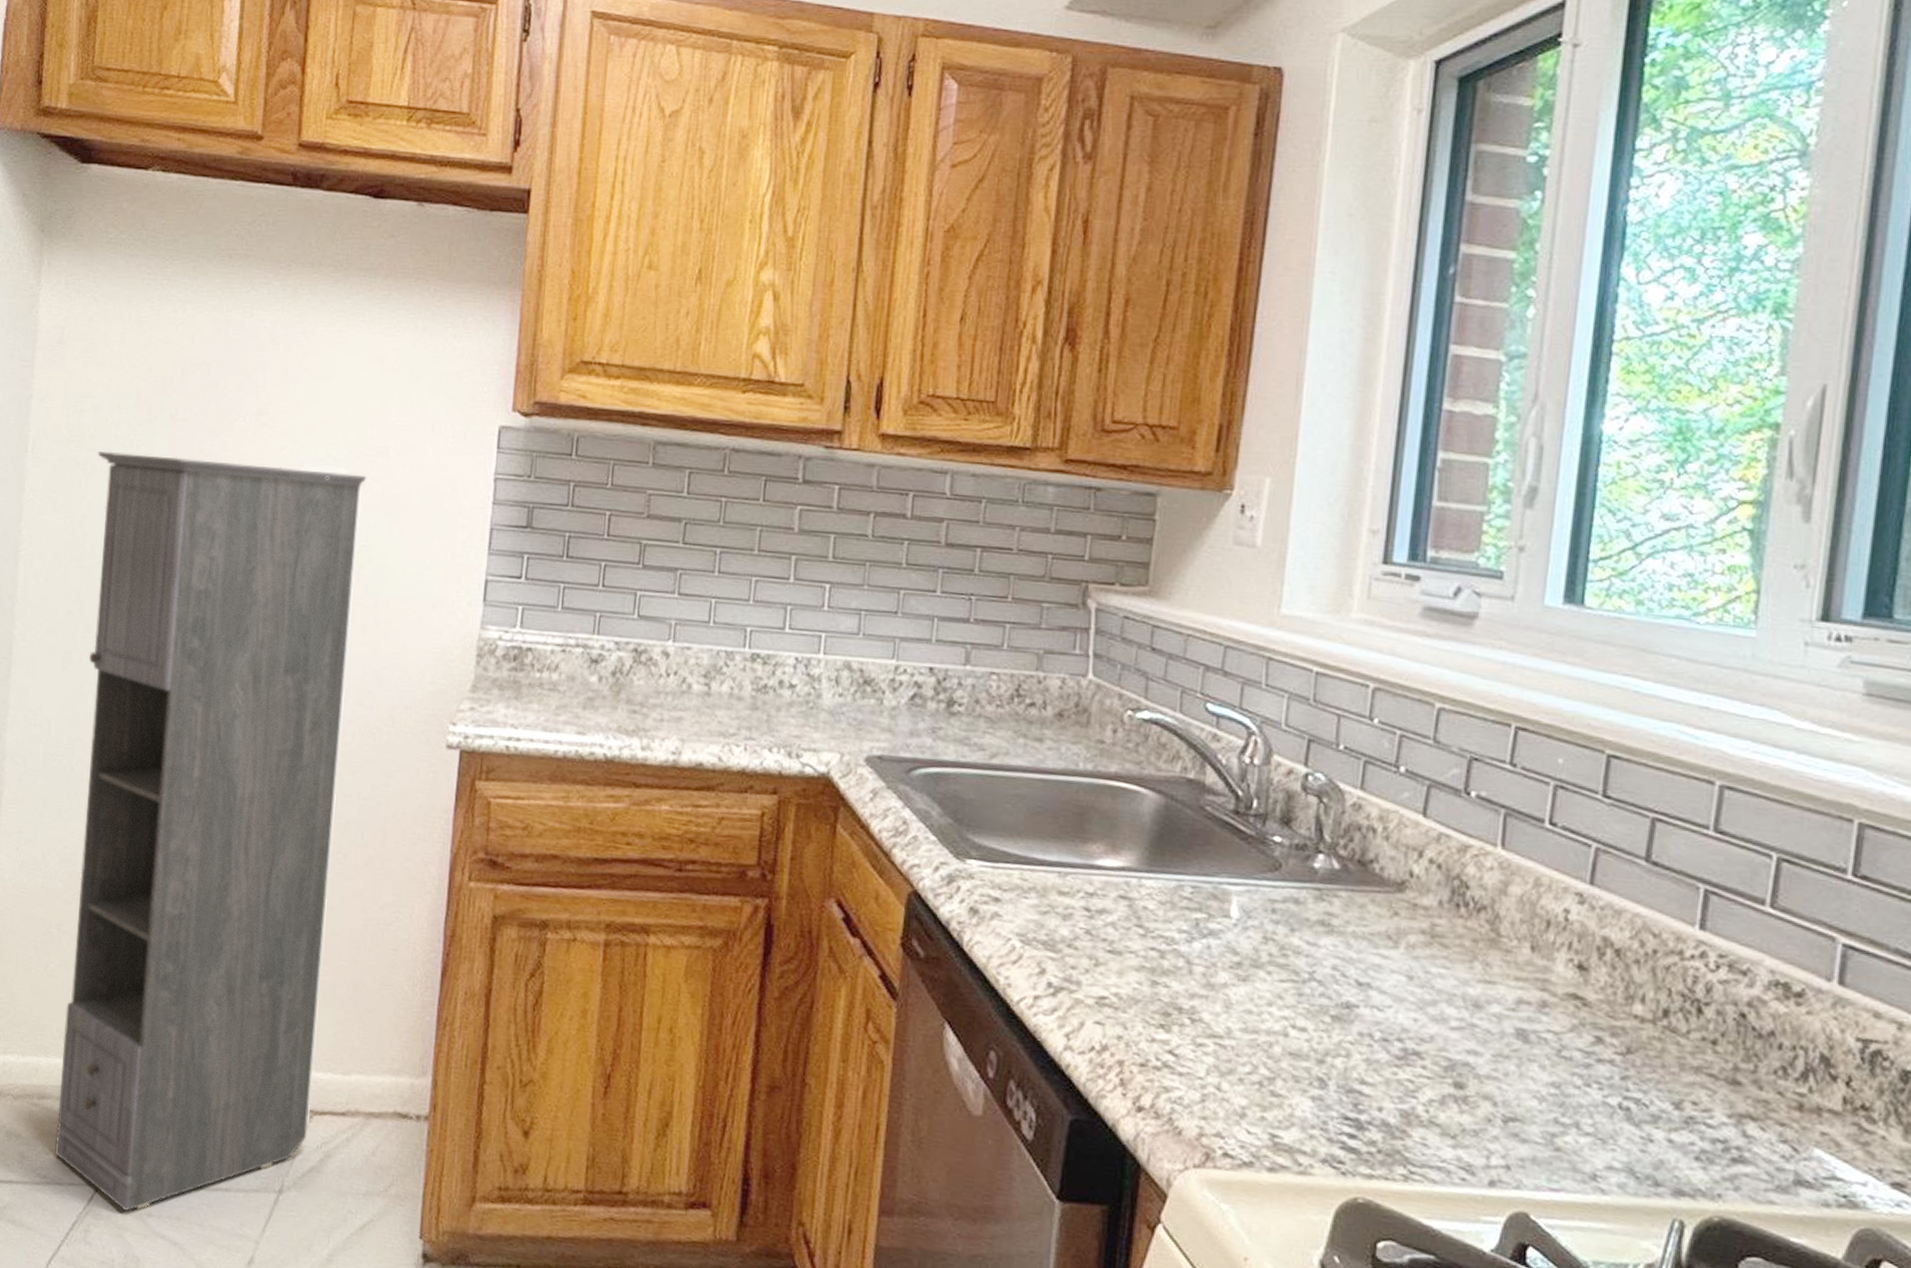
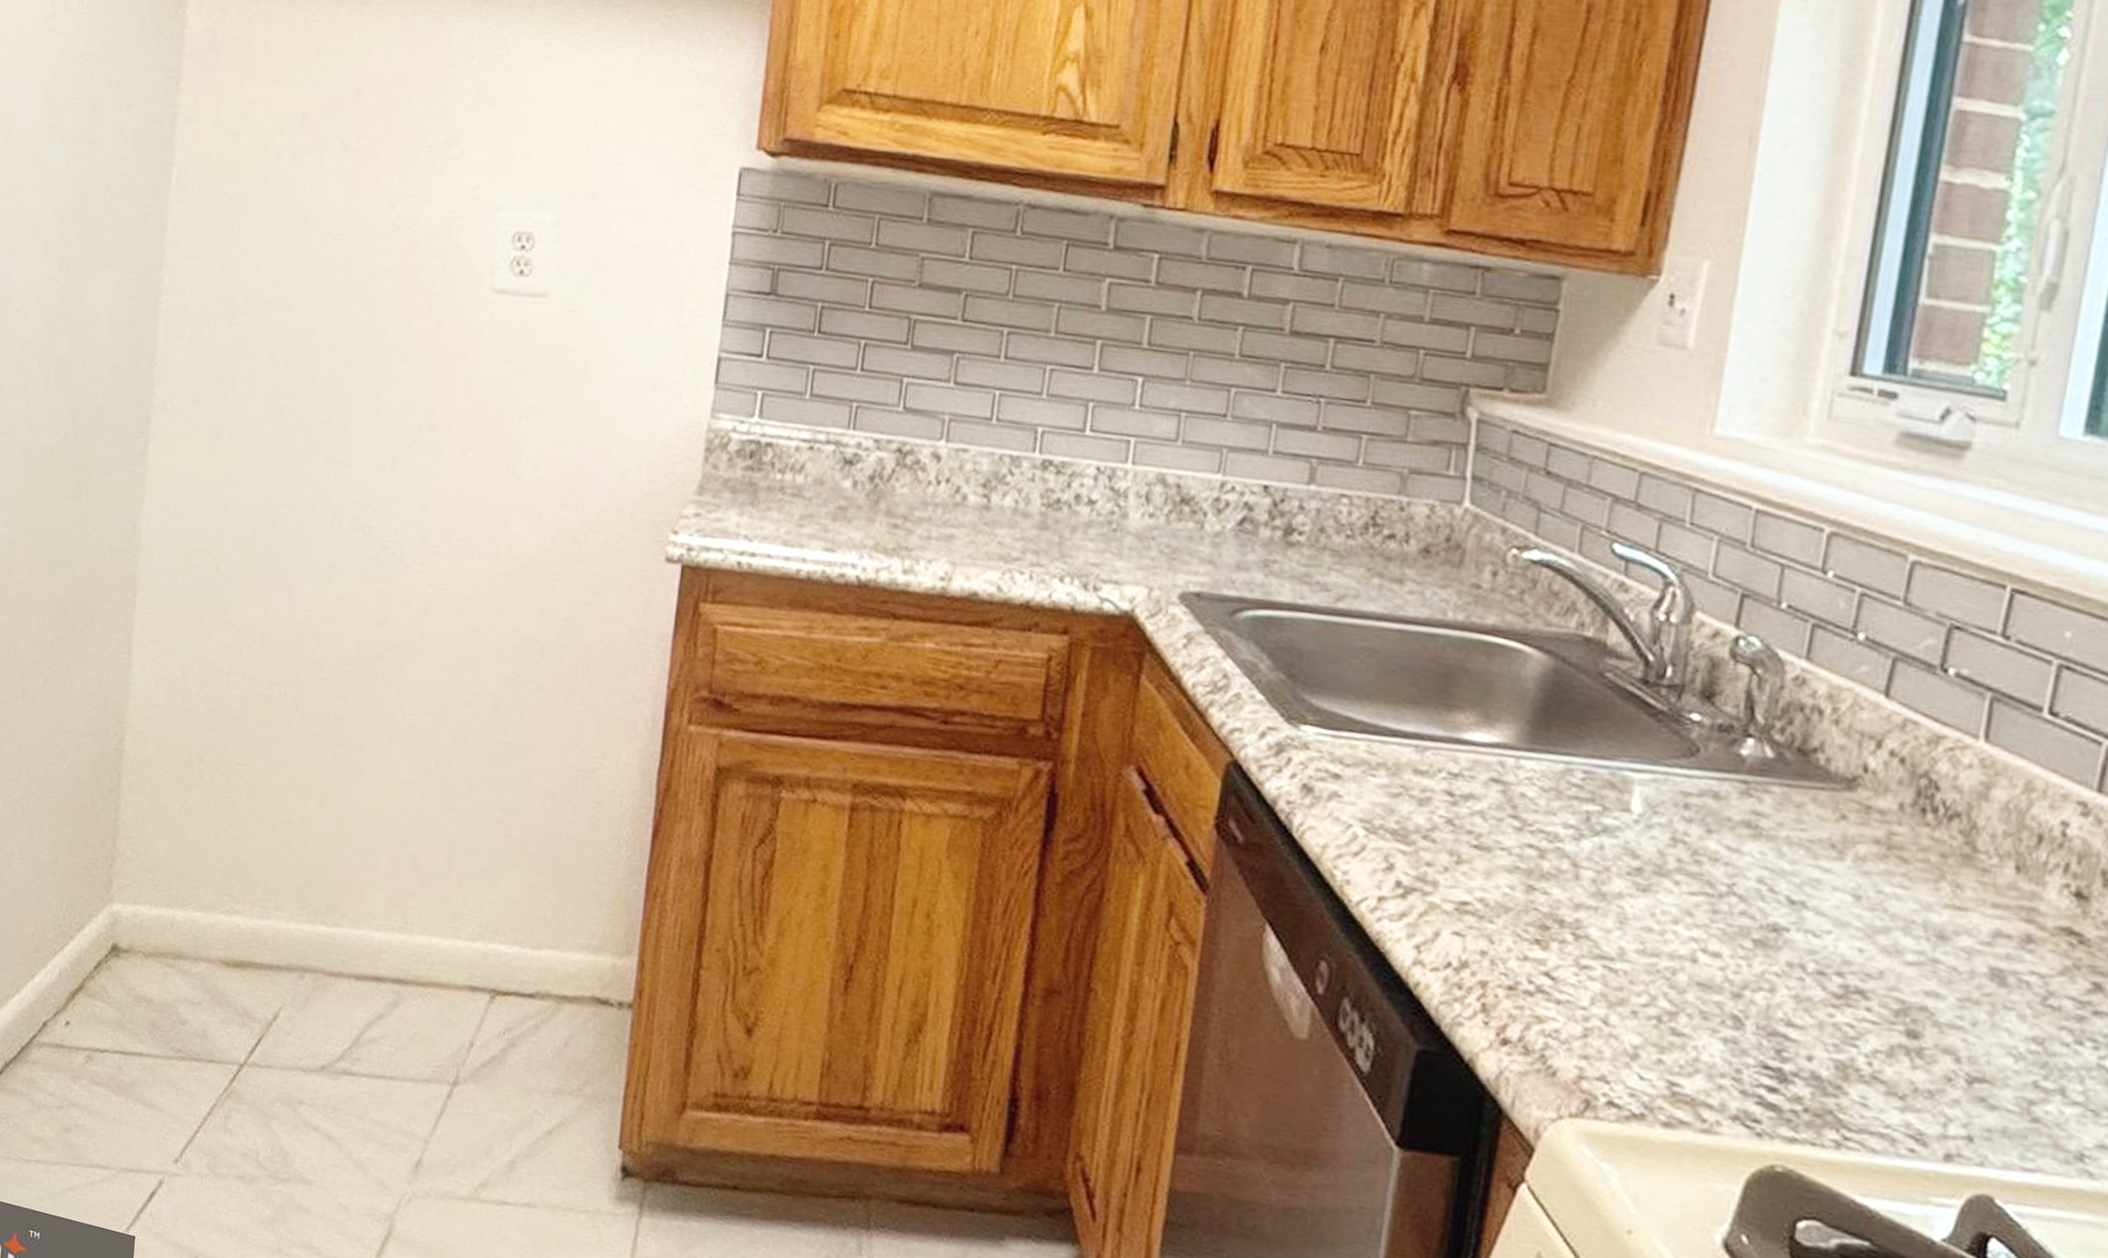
storage cabinet: present [54,451,367,1211] -> none [191,184,577,1096]

